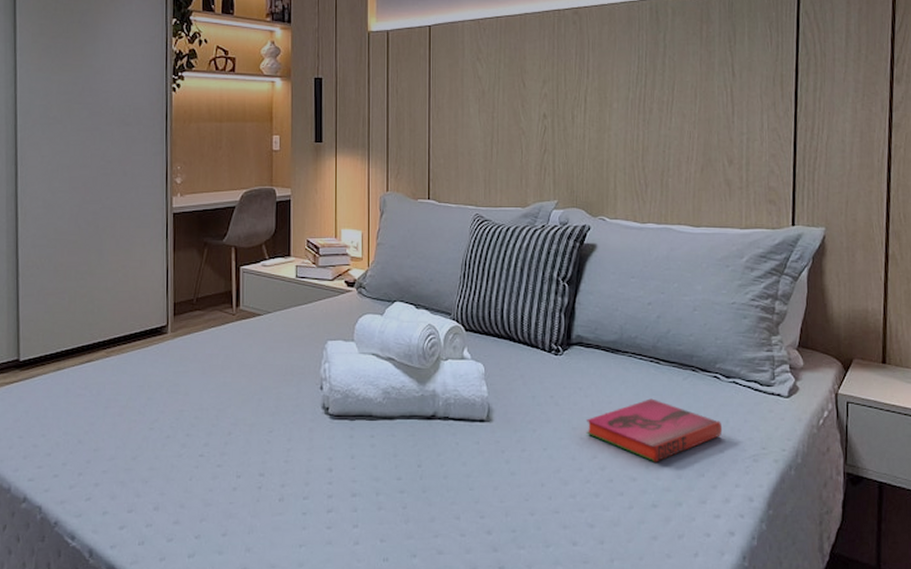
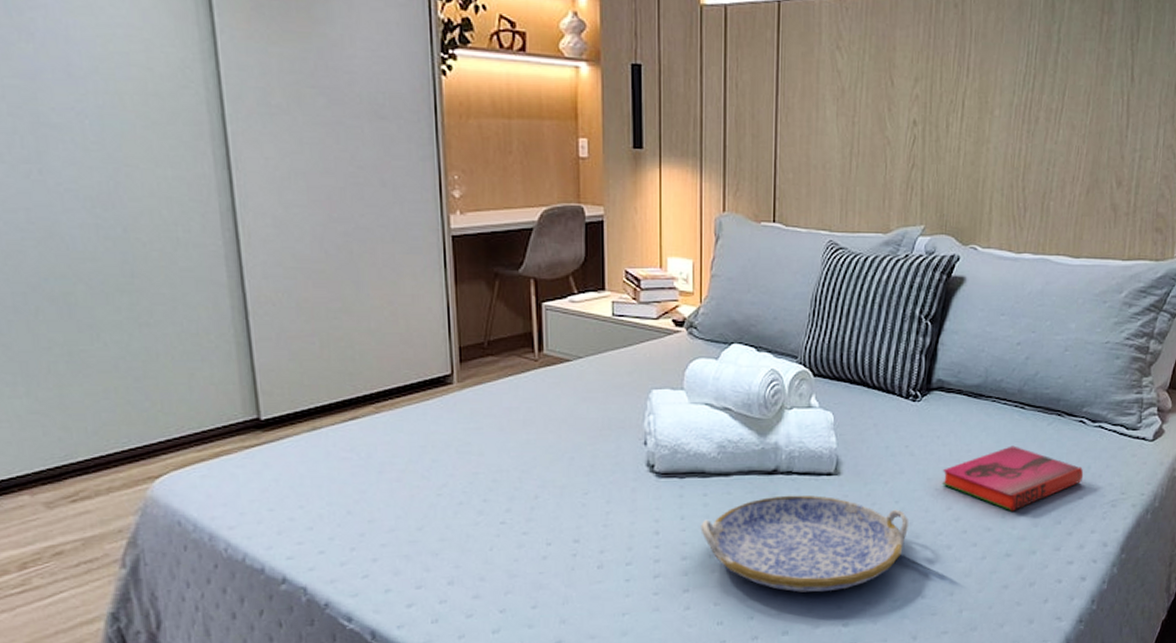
serving tray: none [368,439,557,535] -> present [700,495,908,593]

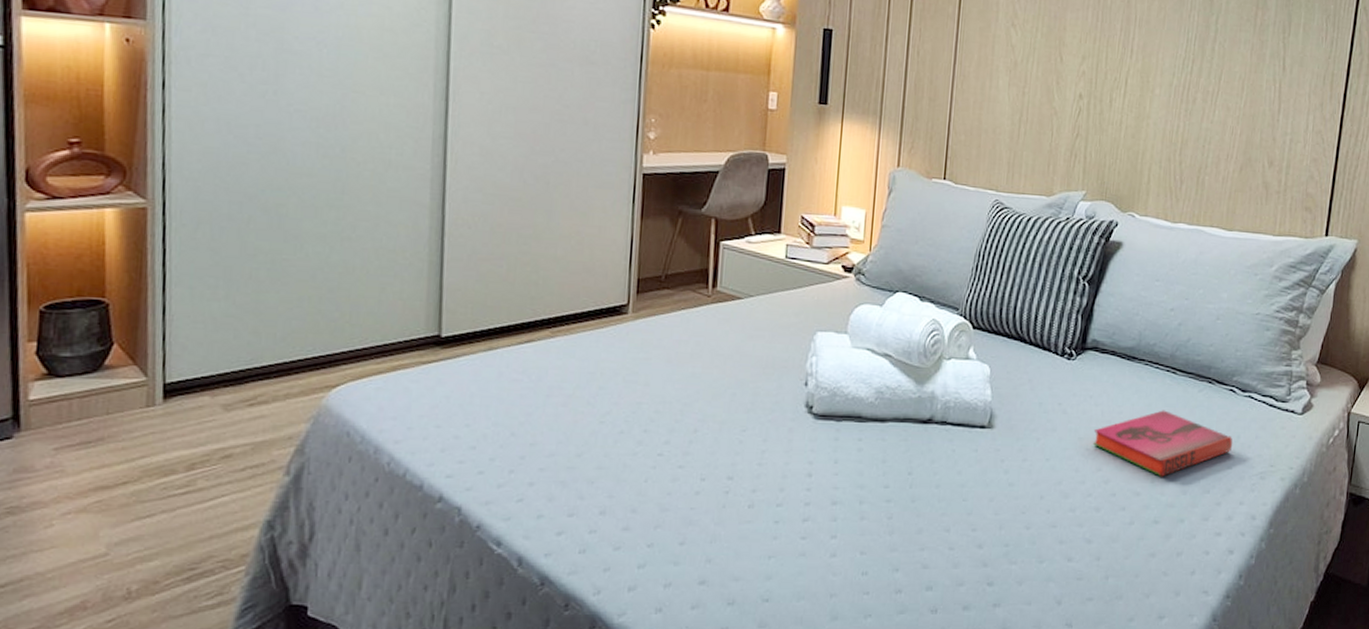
serving tray: present [700,495,908,593] -> none [853,445,1058,548]

